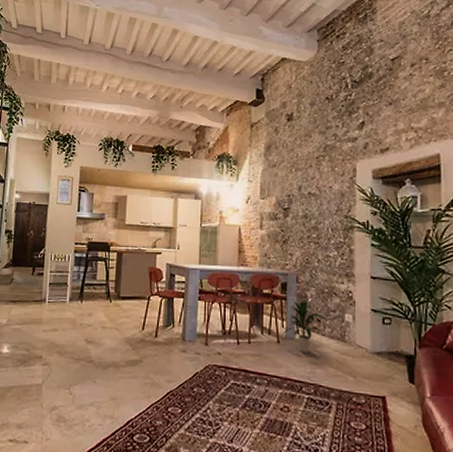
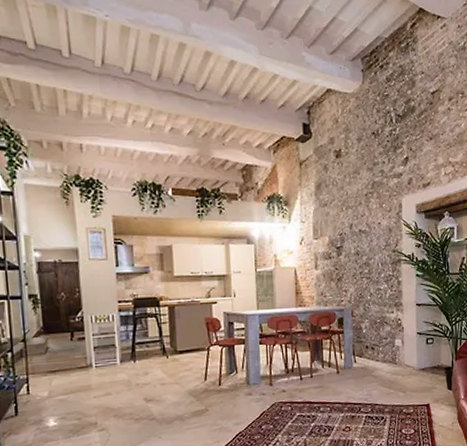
indoor plant: present [282,300,323,353] -> none [341,331,376,379]

